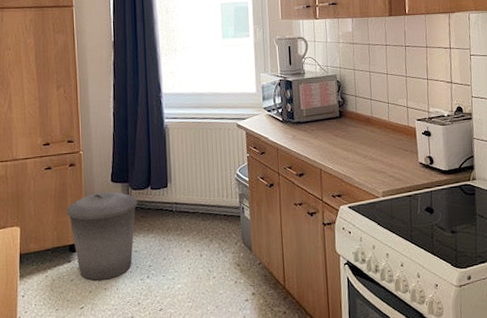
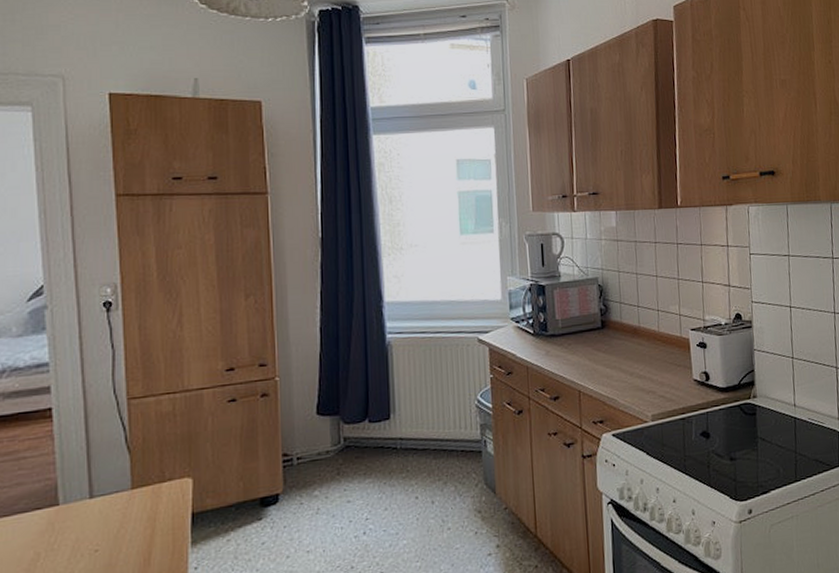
trash can: present [66,191,138,281] -> none [256,427,351,542]

